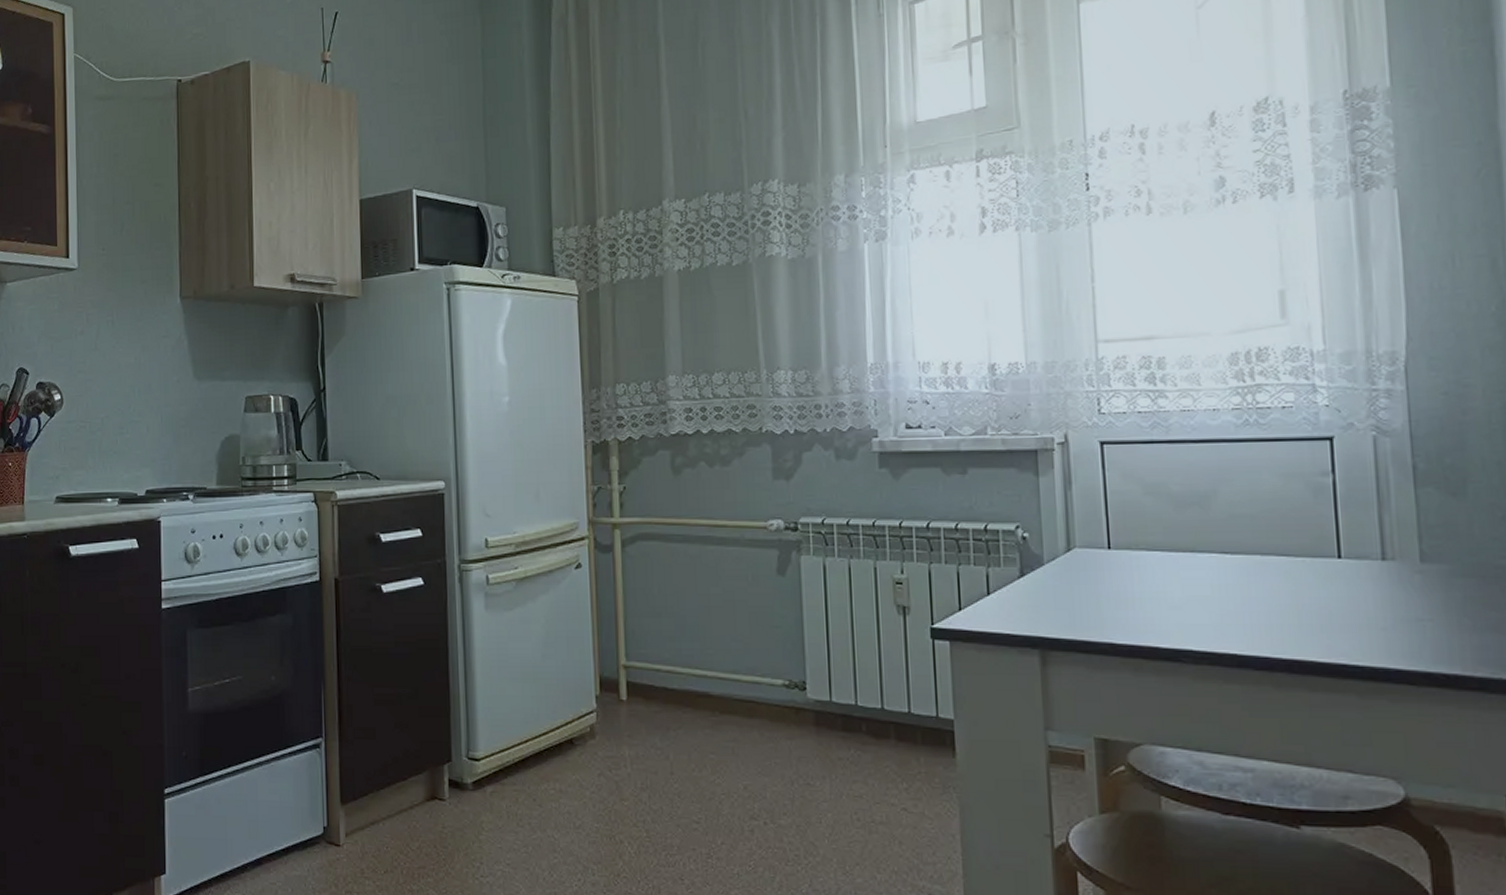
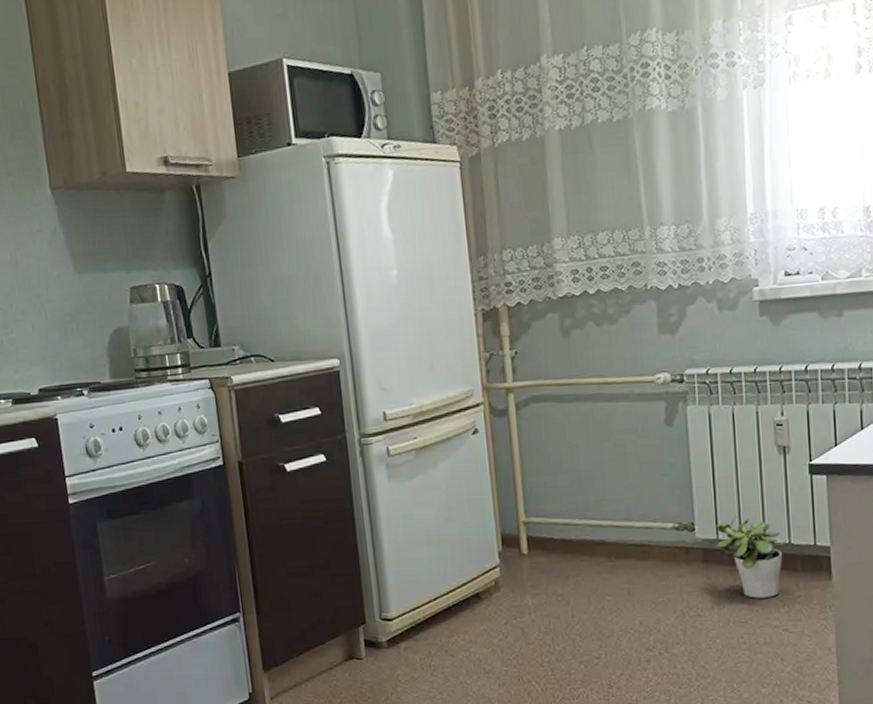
potted plant: none [829,677,906,771] -> present [716,515,787,599]

